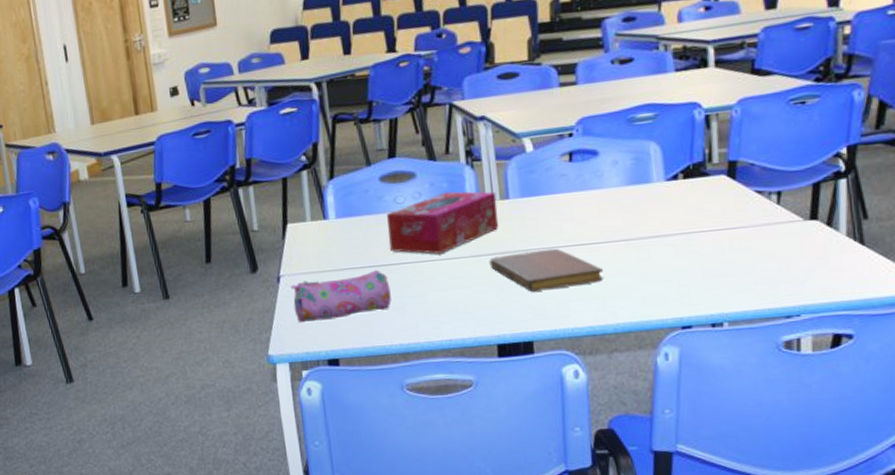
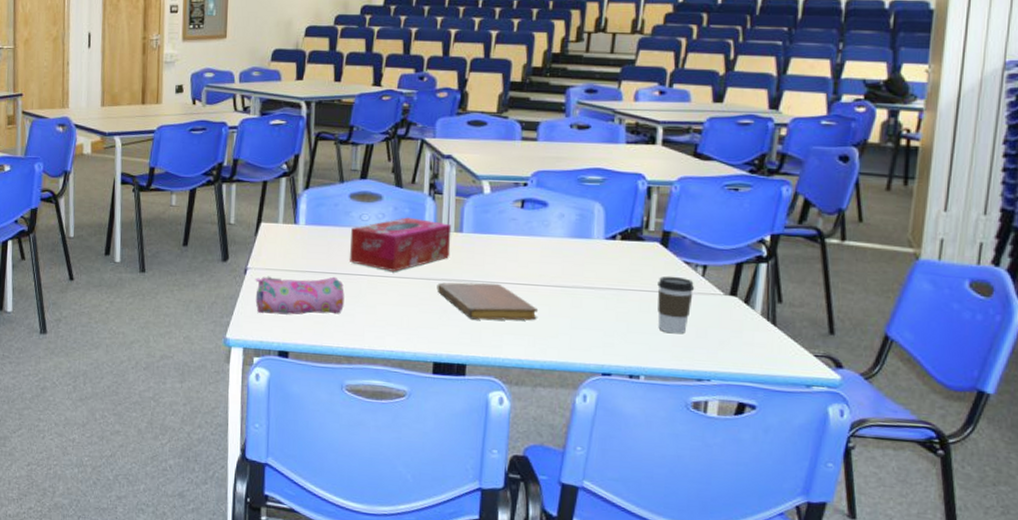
coffee cup: none [729,208,771,272] -> present [657,276,695,334]

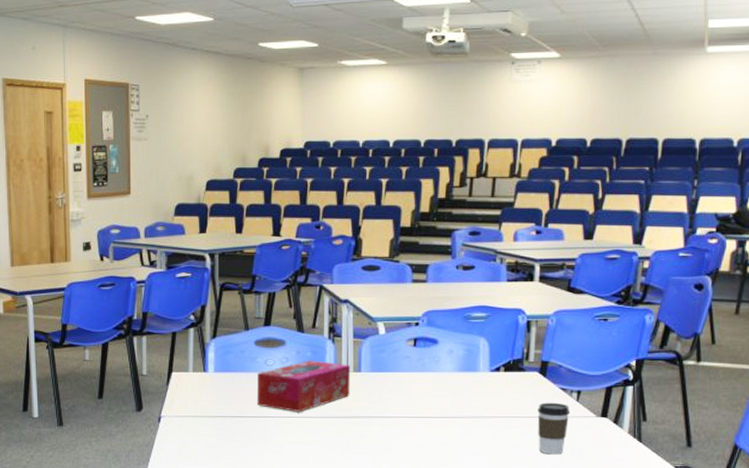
pencil case: present [255,276,345,315] -> none [169,420,254,459]
notebook: present [436,282,539,321] -> none [339,418,432,453]

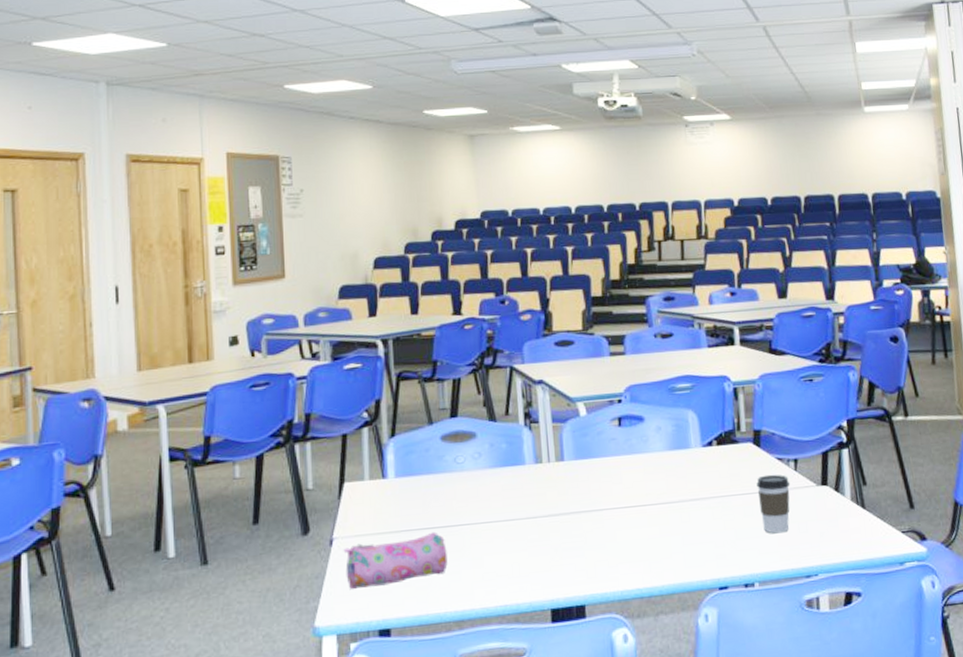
pencil case: none [169,420,254,459] -> present [343,531,448,590]
tissue box: present [257,360,351,412] -> none [447,452,554,516]

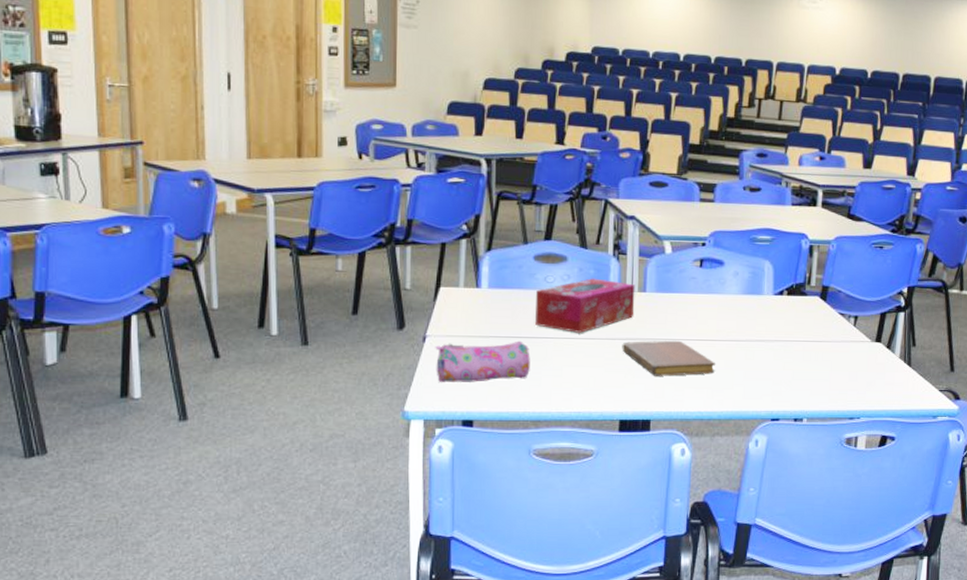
tissue box: none [447,452,554,516] -> present [535,278,636,333]
notebook: none [544,510,650,554] -> present [622,340,716,376]
coffee cup: present [756,474,790,534] -> none [817,326,848,379]

